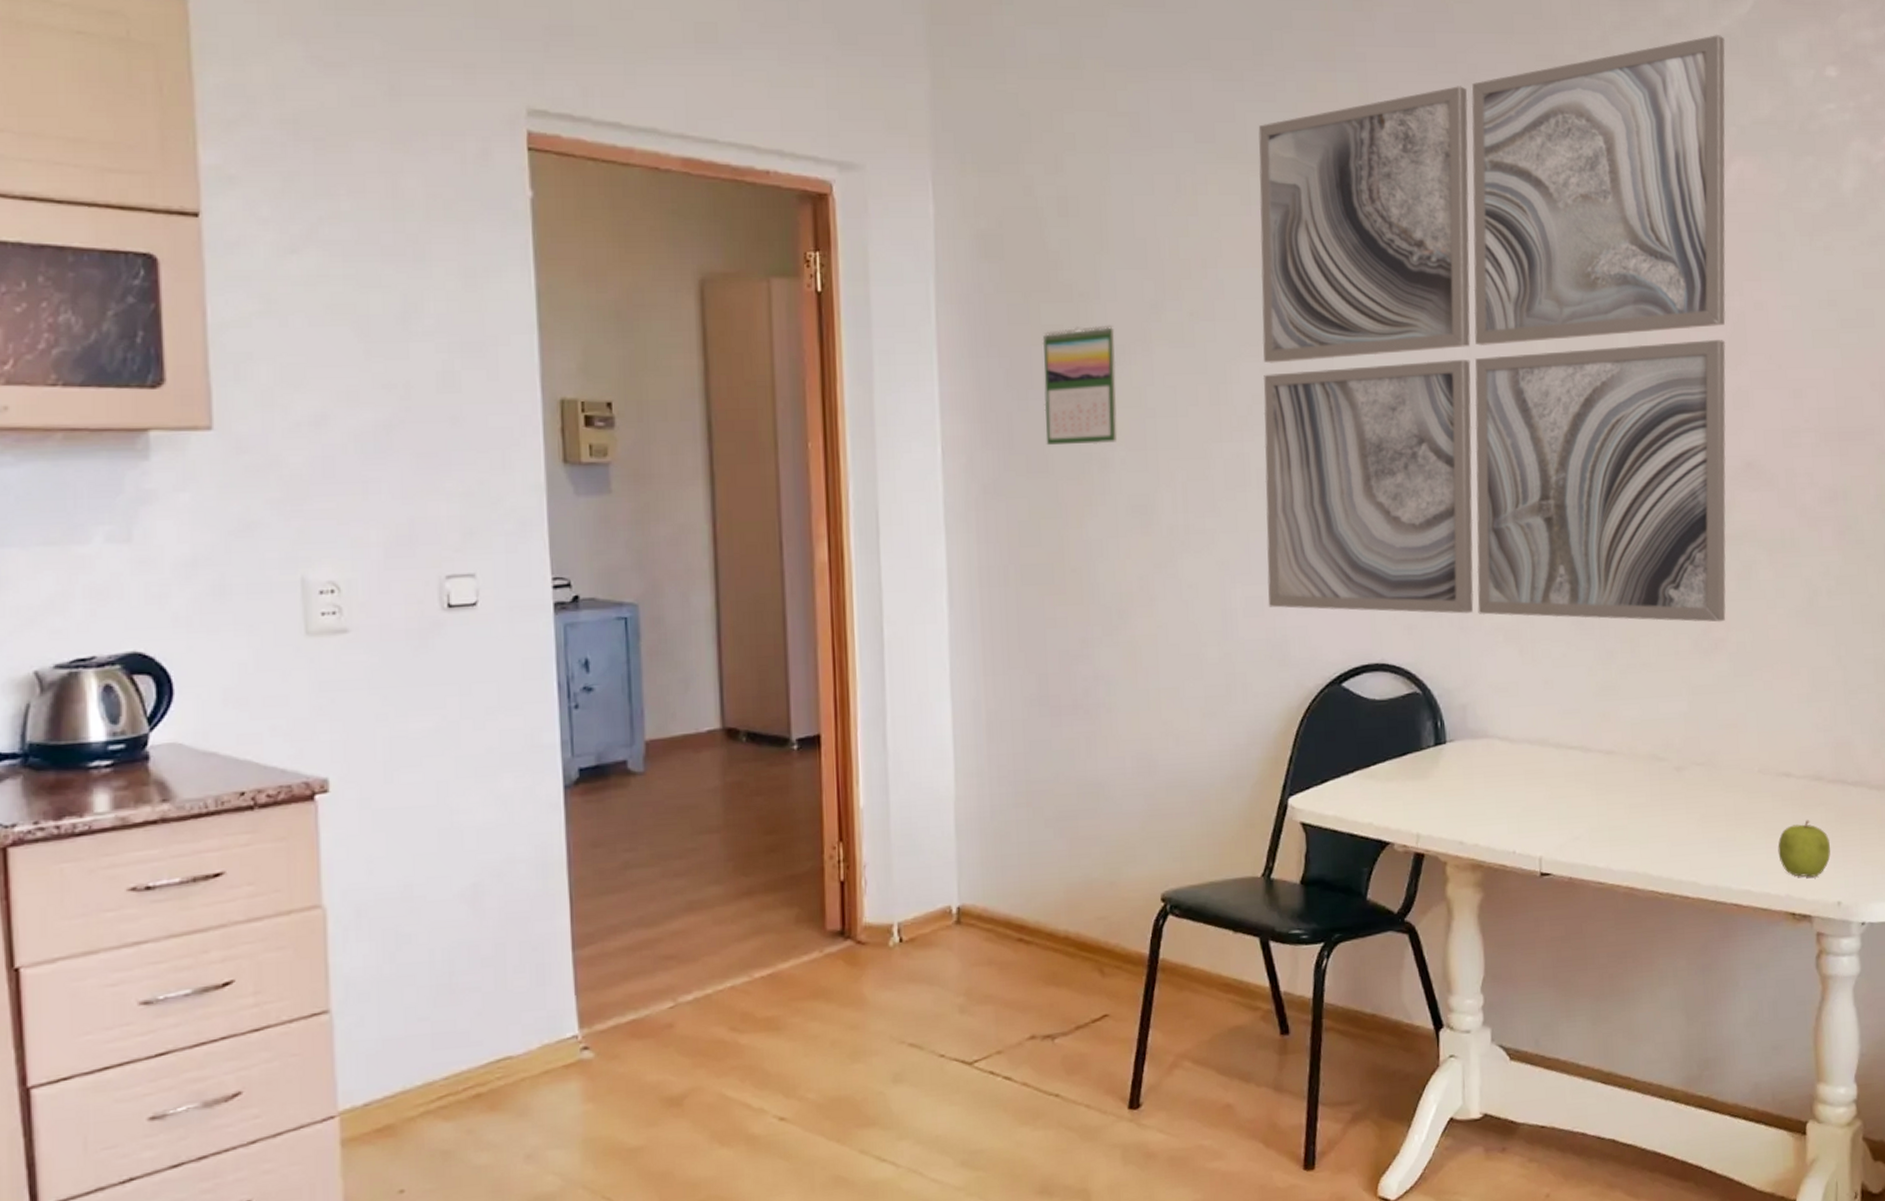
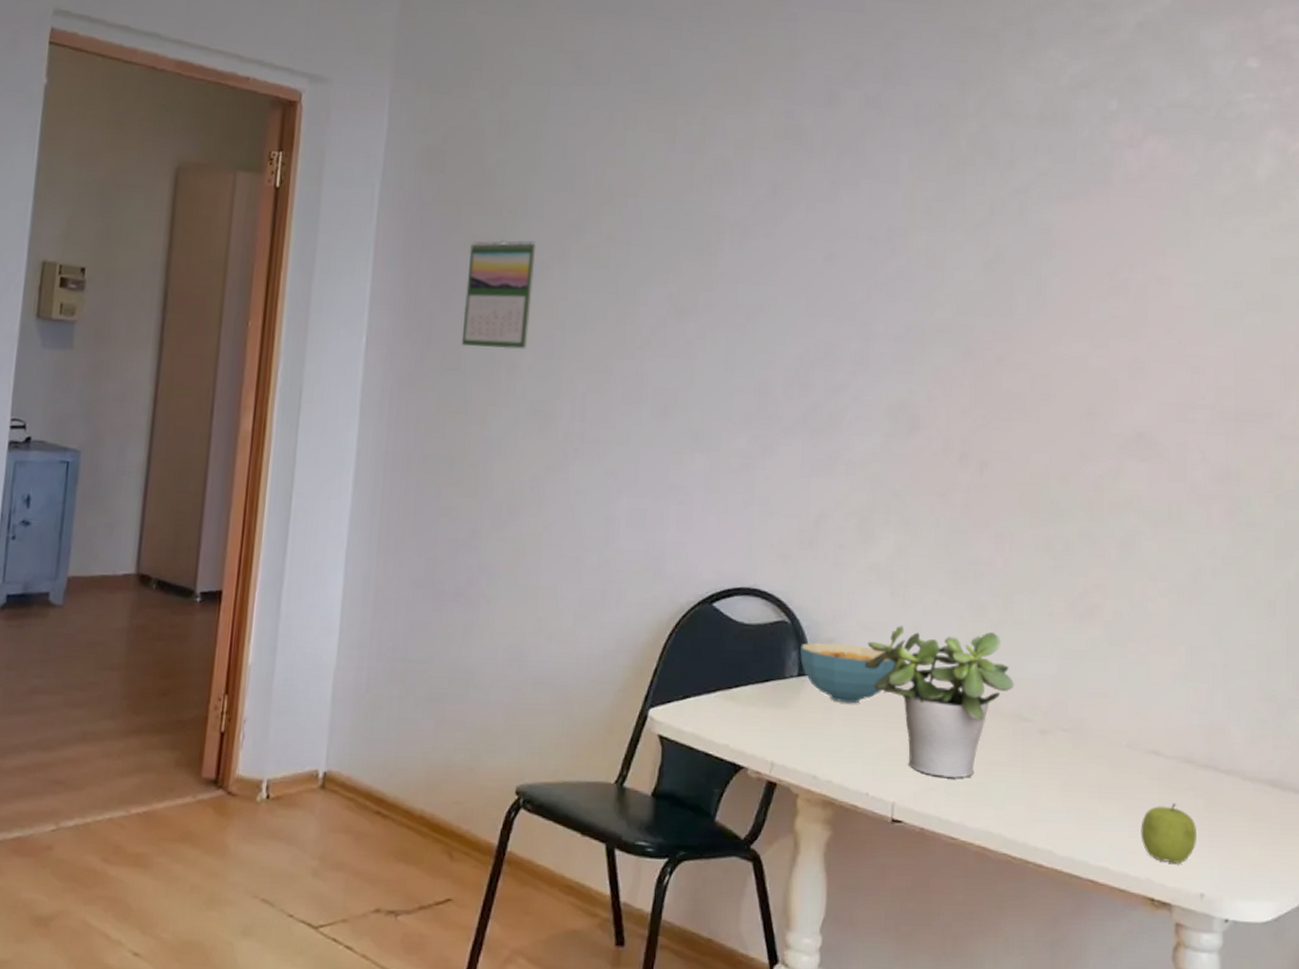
wall art: present [1258,35,1726,622] -> none [650,20,1147,589]
cereal bowl: none [1435,707,1530,766] -> present [800,642,895,704]
potted plant: none [1499,678,1648,826] -> present [864,625,1015,779]

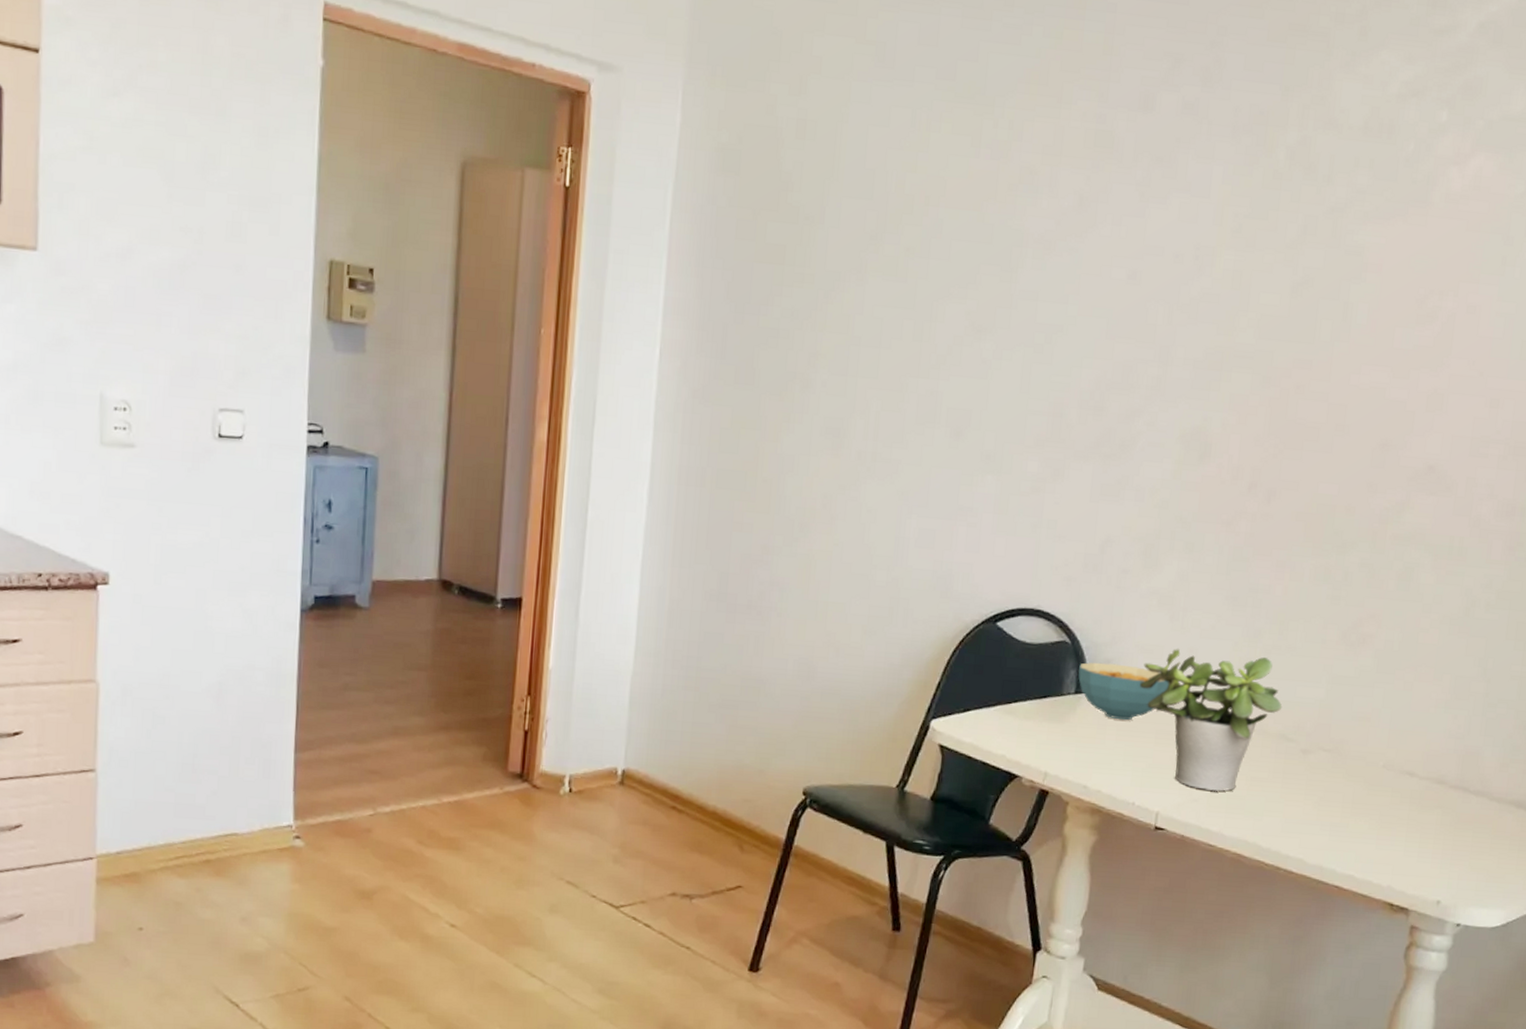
calendar: present [461,239,537,349] -> none [755,249,833,365]
fruit: present [1141,803,1196,864] -> none [1387,819,1441,874]

